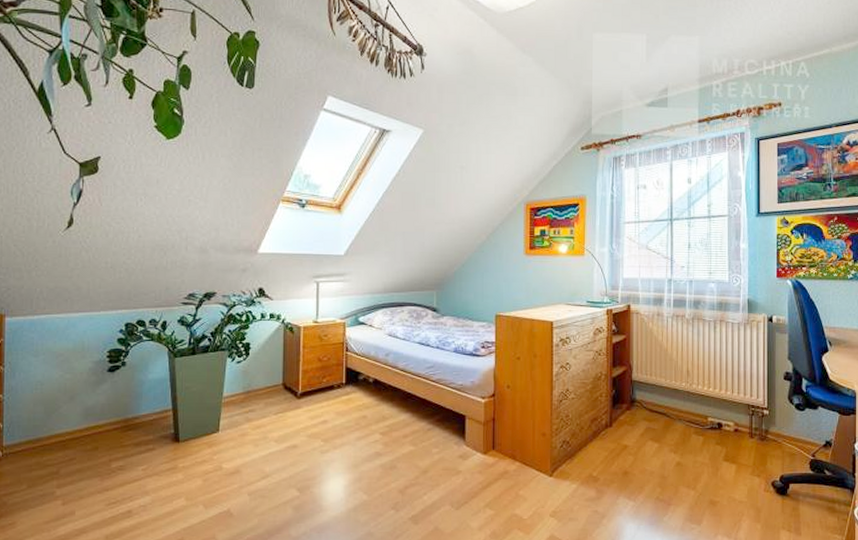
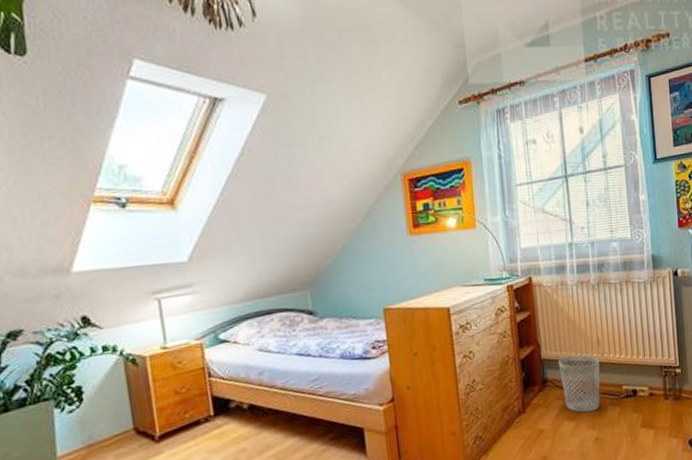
wastebasket: none [647,381,688,437] -> present [558,354,600,413]

